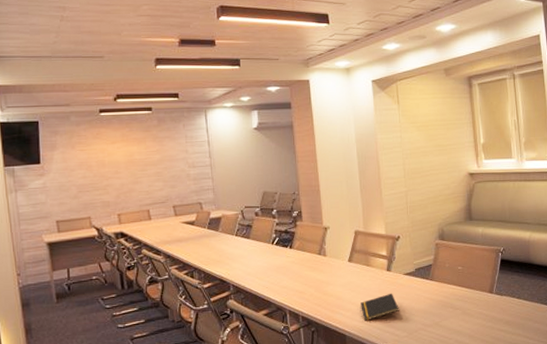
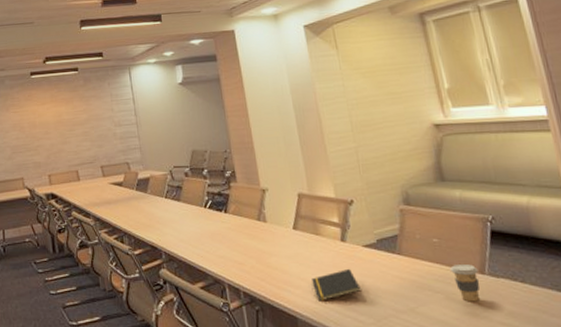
coffee cup: none [469,285,488,315] -> present [450,263,480,302]

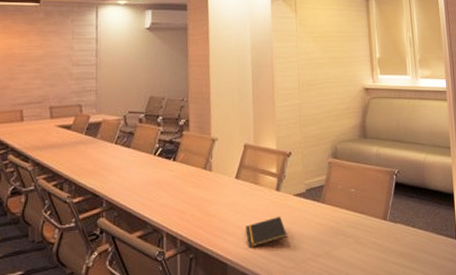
coffee cup: present [450,263,480,302] -> none [361,211,382,245]

